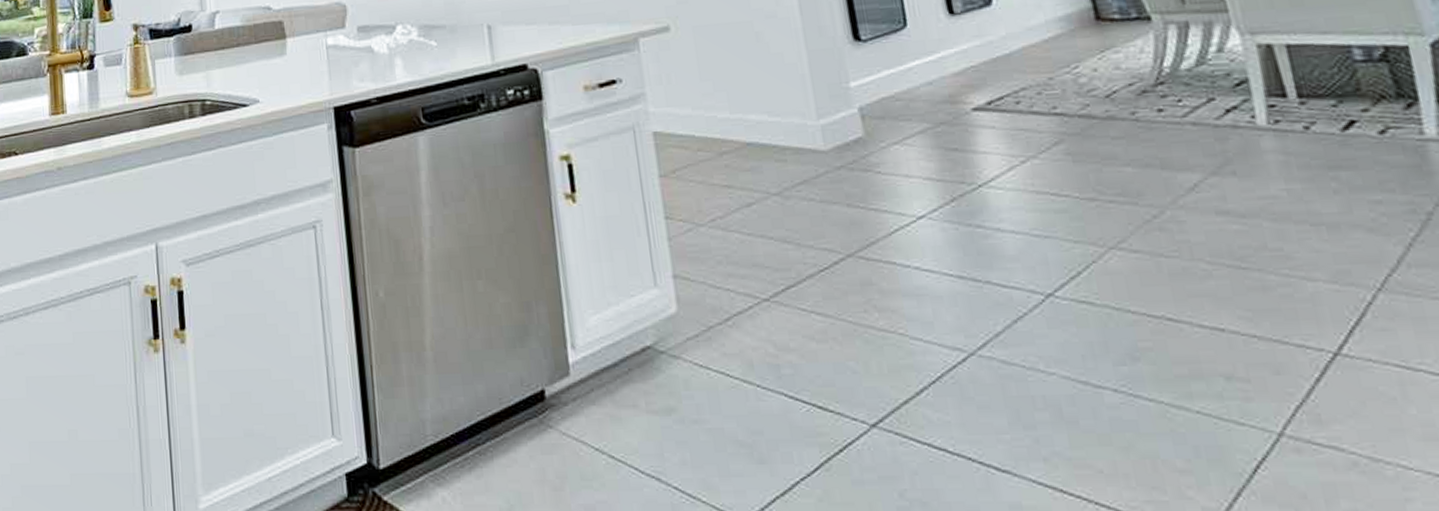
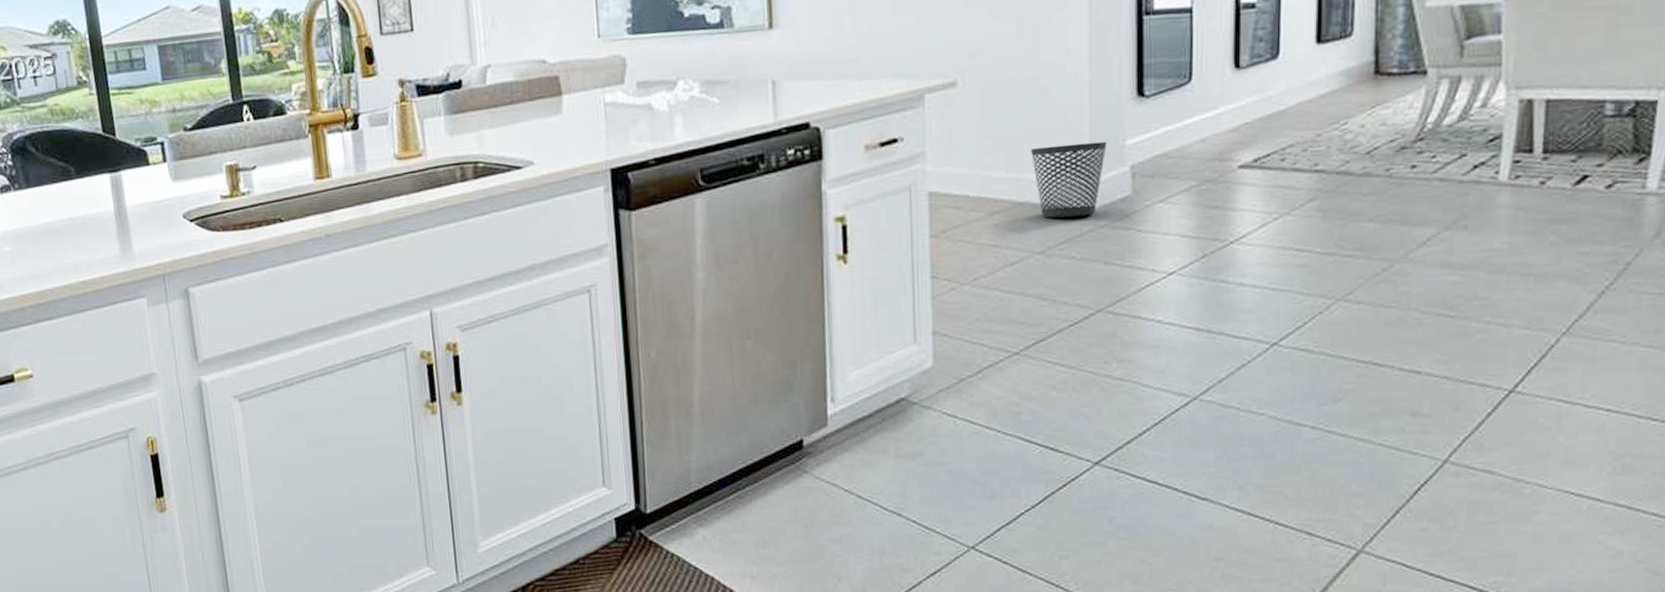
wastebasket: none [753,83,831,159] -> present [1031,141,1107,218]

